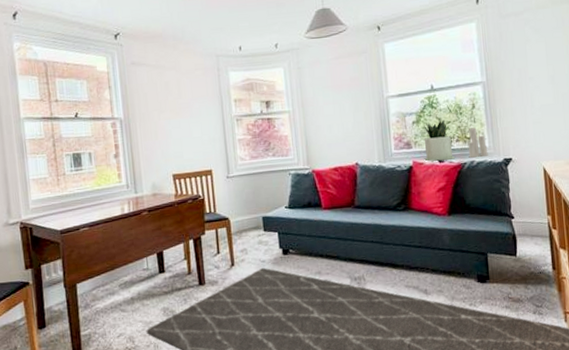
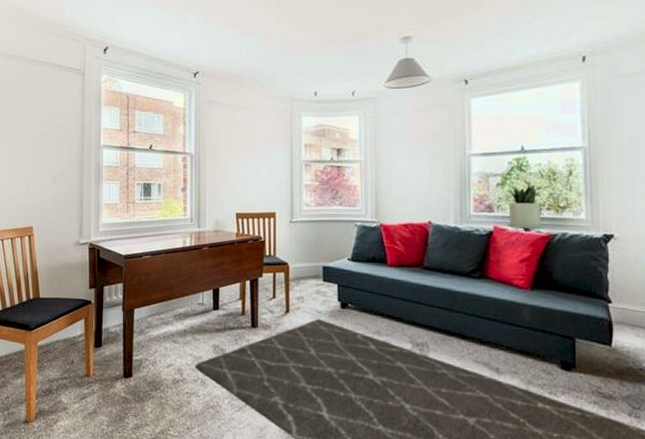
candle: present [467,125,488,158] -> none [560,194,585,231]

